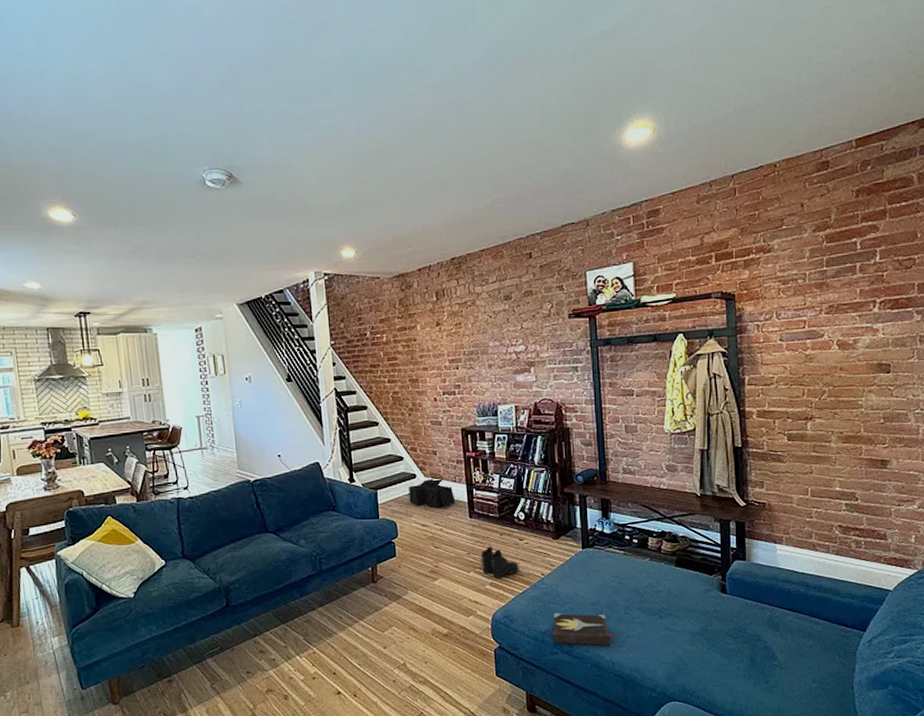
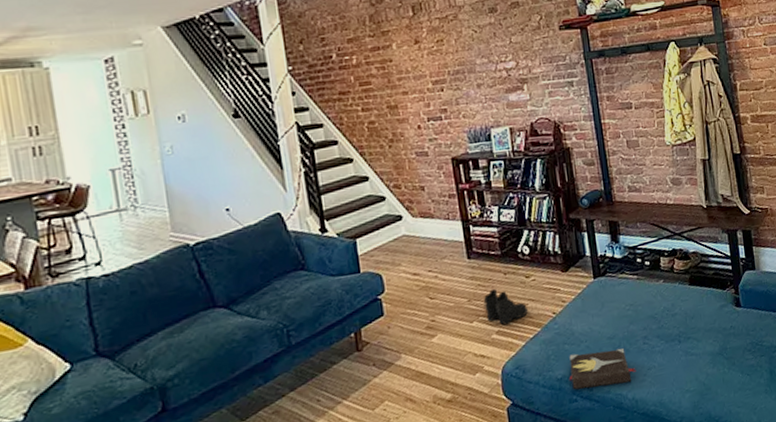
storage bin: present [408,478,456,508] -> none [394,217,451,254]

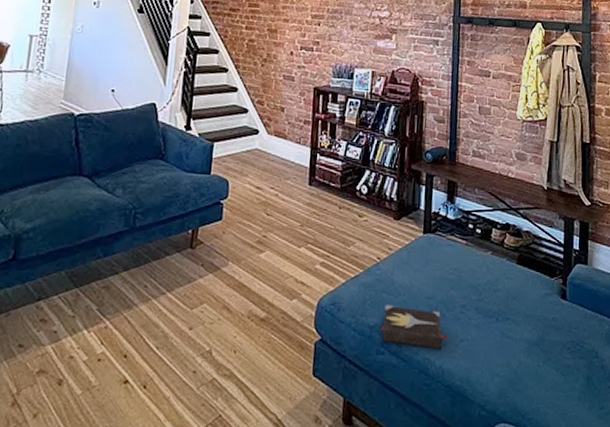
boots: present [483,288,528,325] -> none [314,219,355,257]

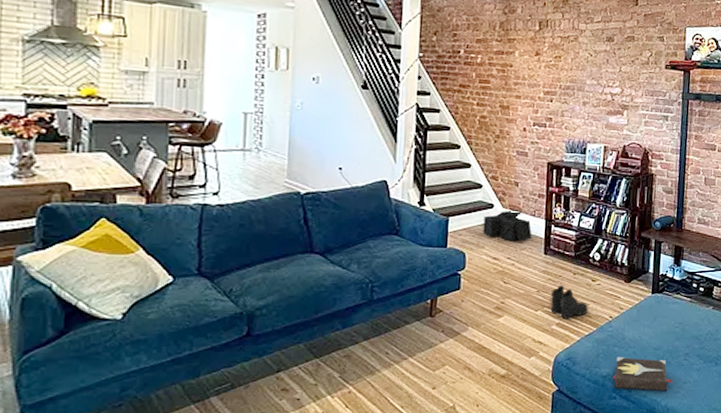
storage bin: none [247,136,297,170] -> present [483,210,532,241]
boots: none [314,219,355,257] -> present [550,285,588,318]

